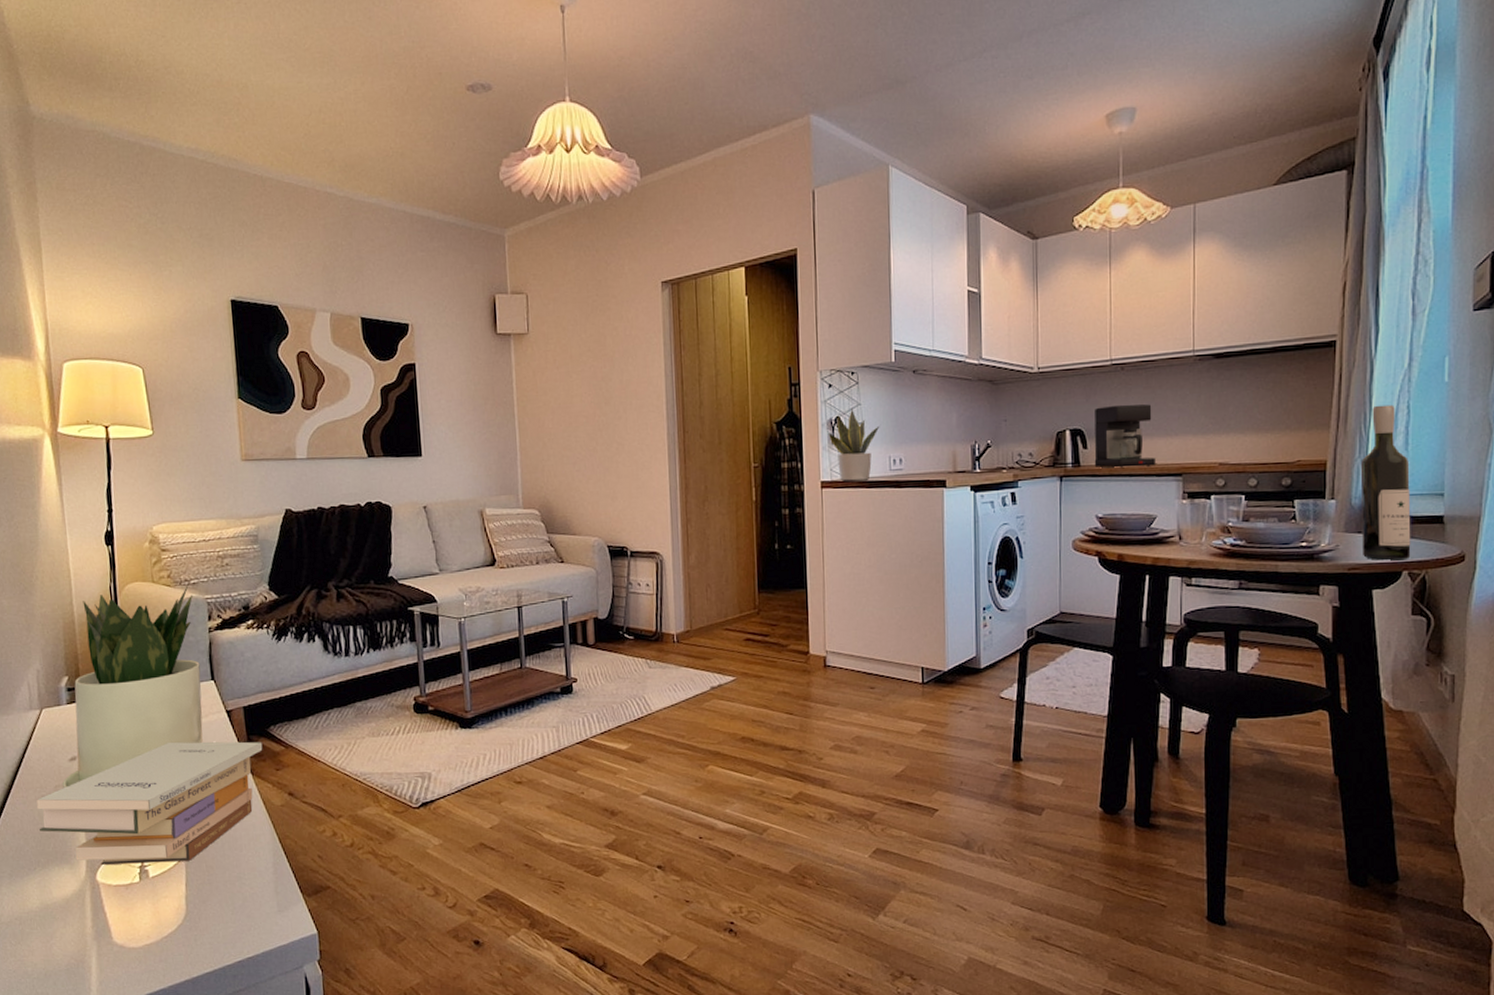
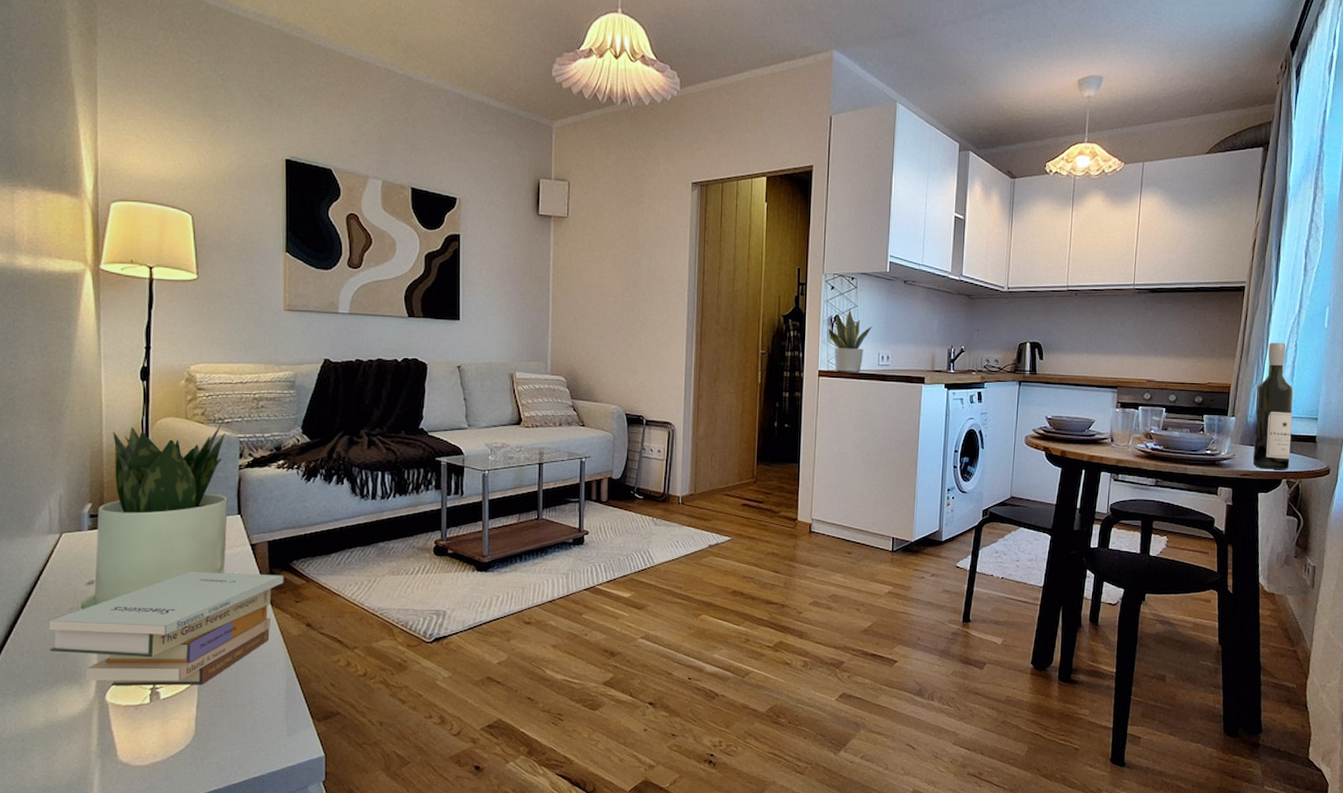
coffee maker: present [1094,404,1156,468] -> none [1048,325,1097,378]

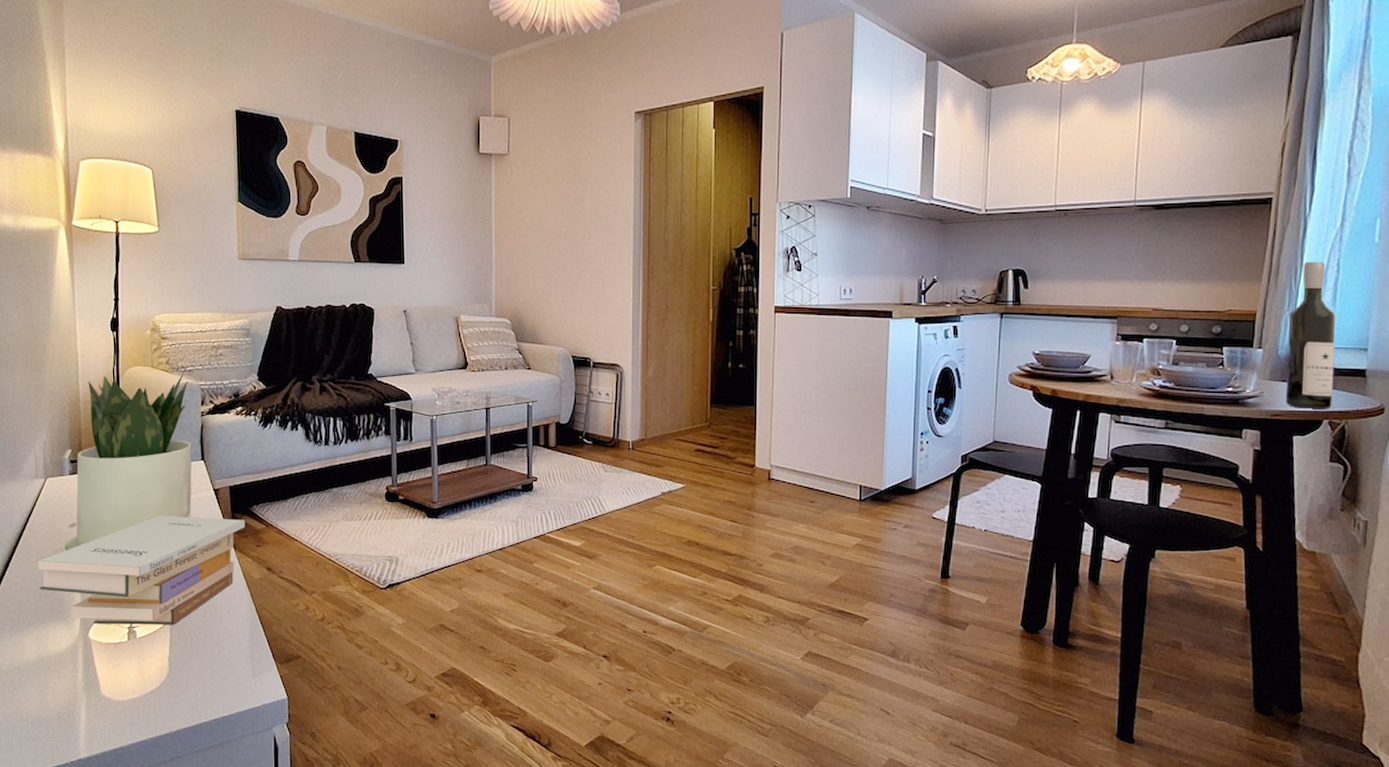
potted plant: present [828,308,873,373] -> none [784,238,833,309]

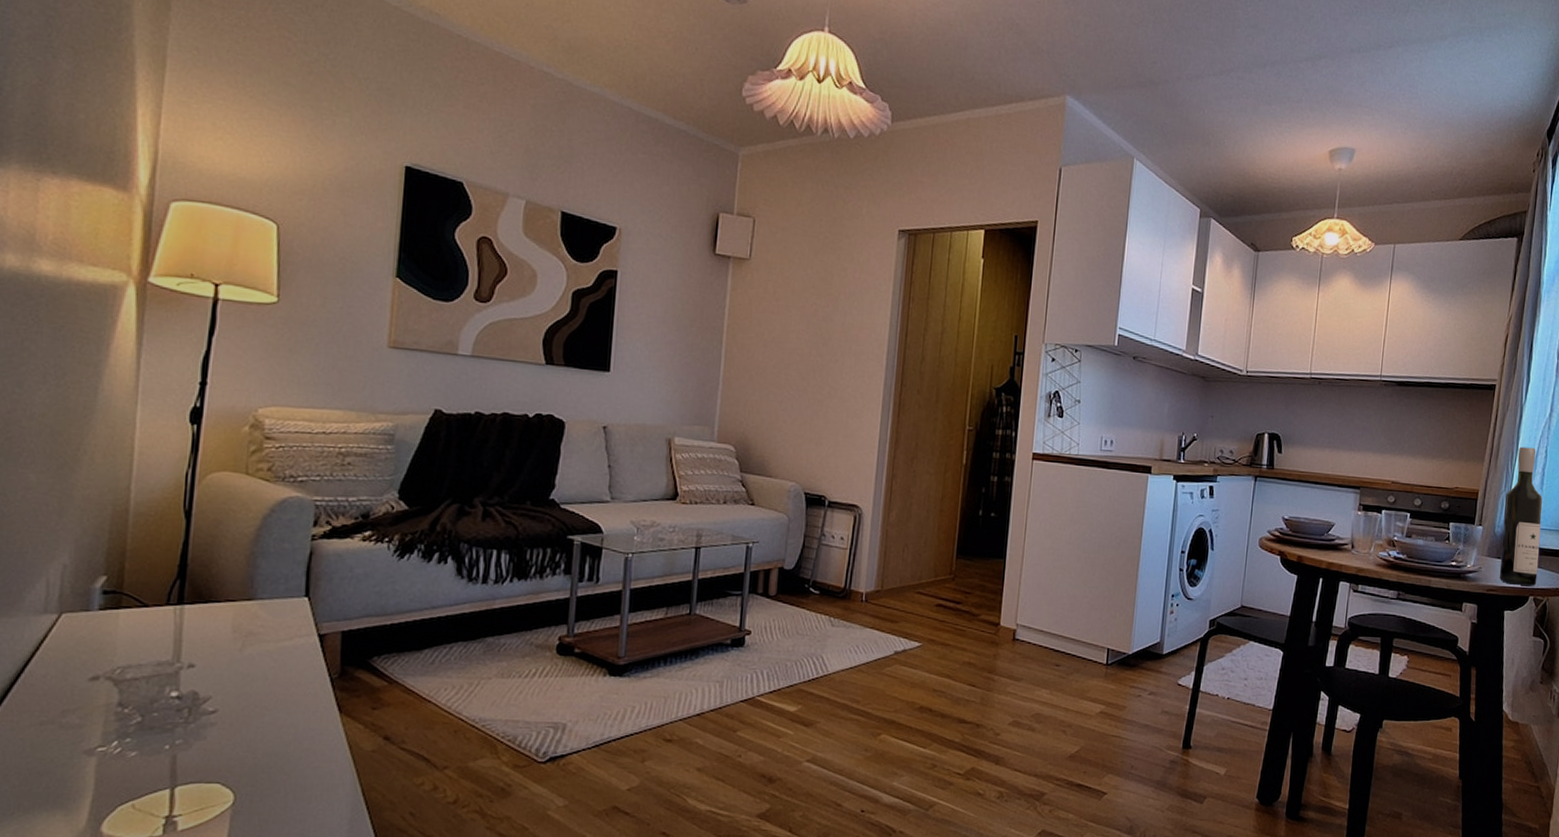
books: present [38,515,246,625] -> none [29,667,360,813]
planter: present [61,373,192,552] -> none [72,482,297,715]

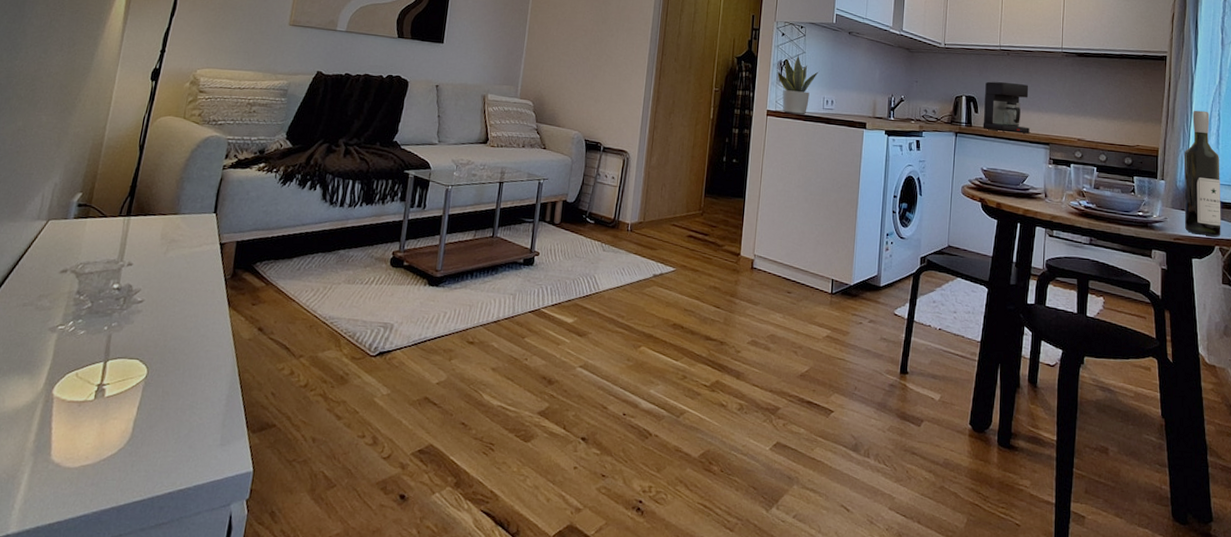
potted plant: none [1046,384,1096,459] -> present [777,54,819,115]
coffee maker: none [1286,416,1341,477] -> present [983,81,1030,134]

